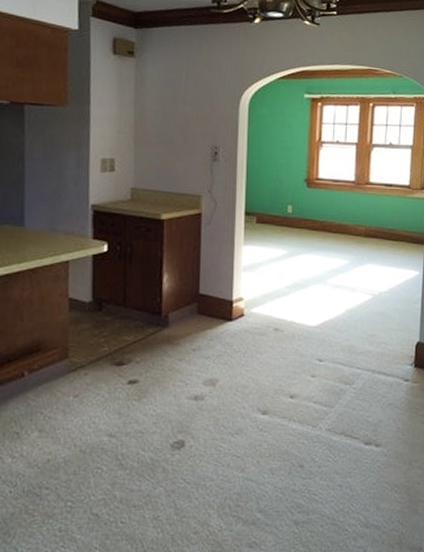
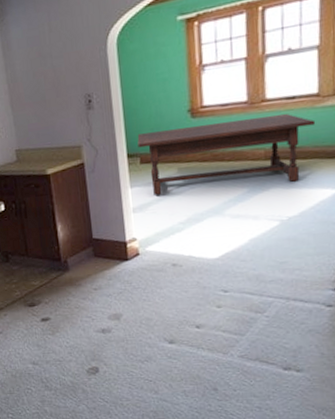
dining table: none [256,194,406,261] -> present [137,113,316,195]

